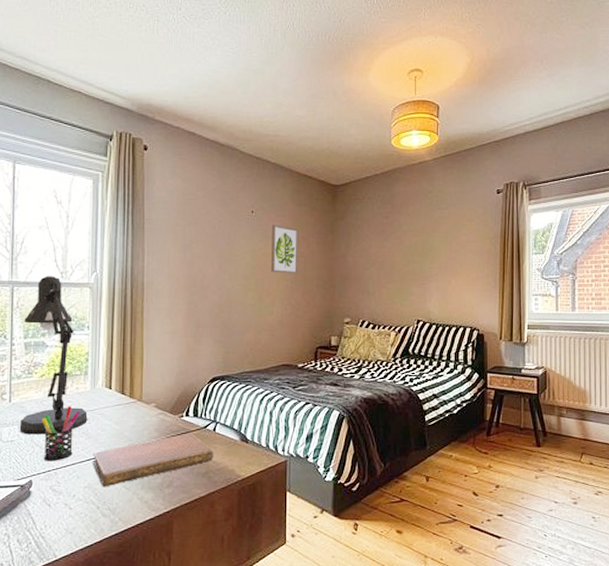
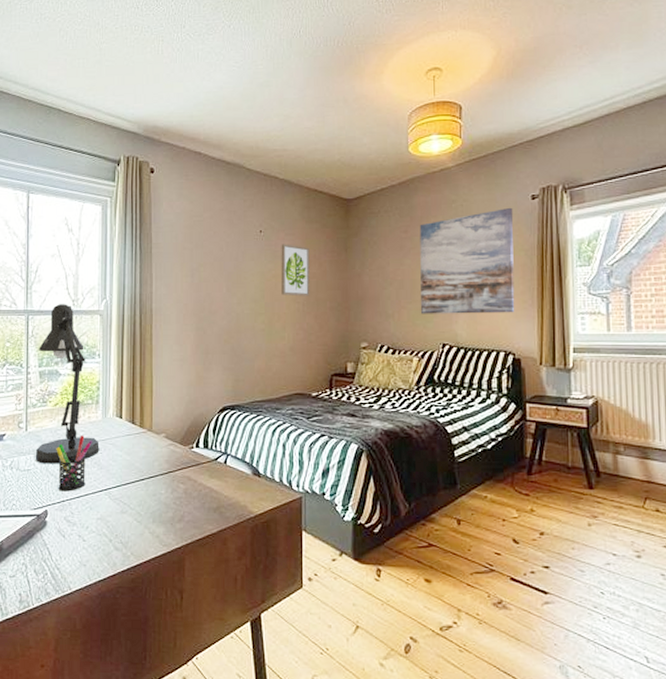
notebook: present [92,433,214,487] -> none [104,465,226,520]
wall art: none [398,199,481,294] -> present [419,207,515,314]

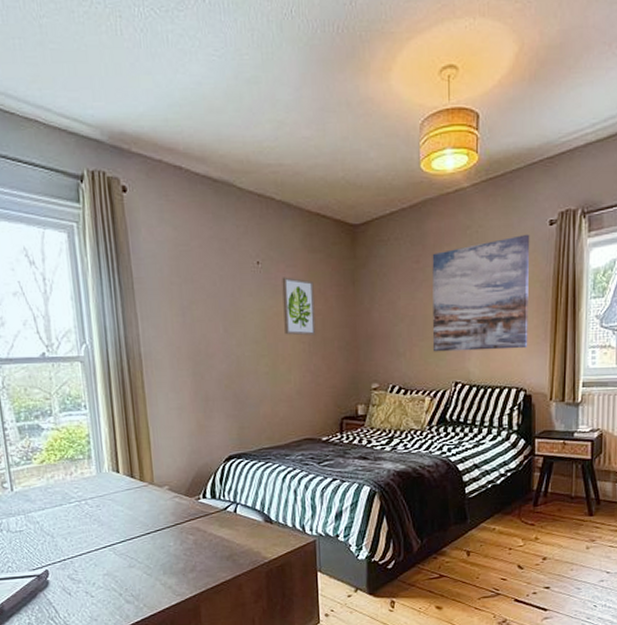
desk lamp: present [35,304,100,464] -> none [13,350,98,524]
pen holder: present [56,436,92,492] -> none [49,493,89,551]

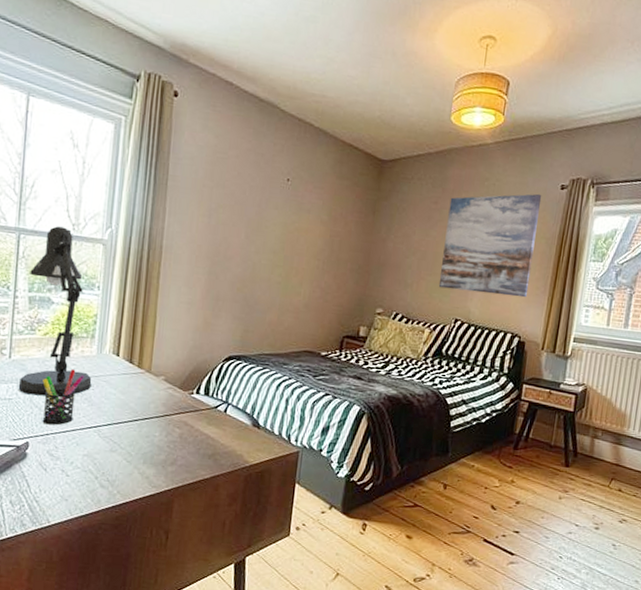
desk lamp: none [13,350,98,524] -> present [18,226,92,396]
pen holder: none [49,493,89,551] -> present [42,369,84,426]
wall art: present [282,277,316,336] -> none [302,196,337,255]

